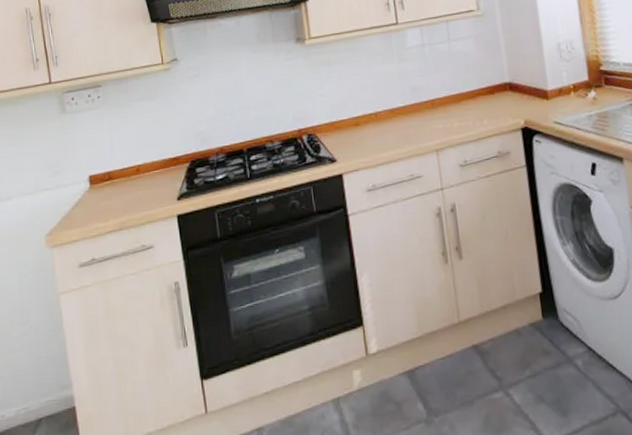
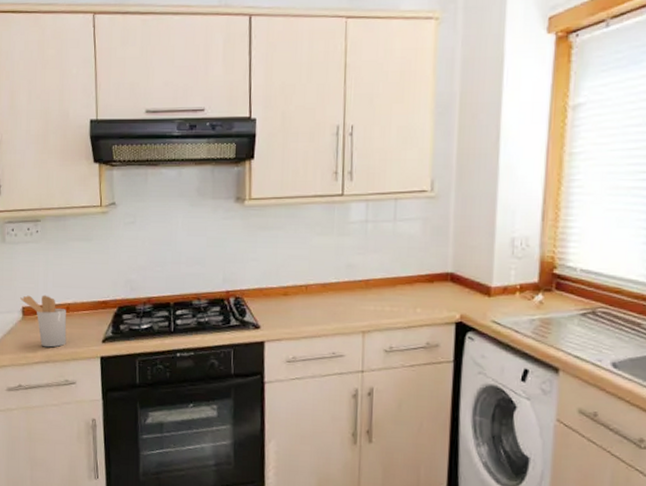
utensil holder: none [86,160,140,214] -> present [20,295,67,348]

